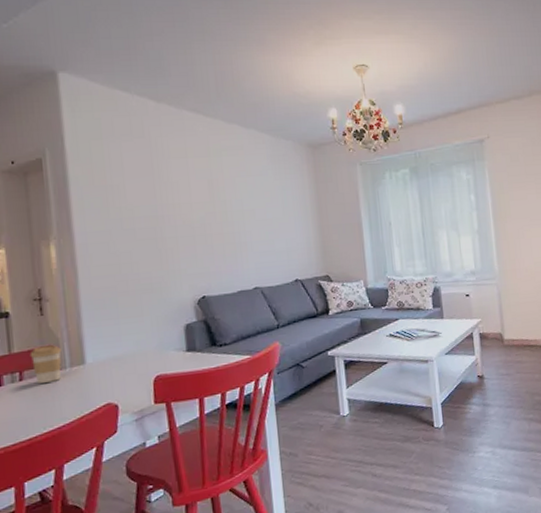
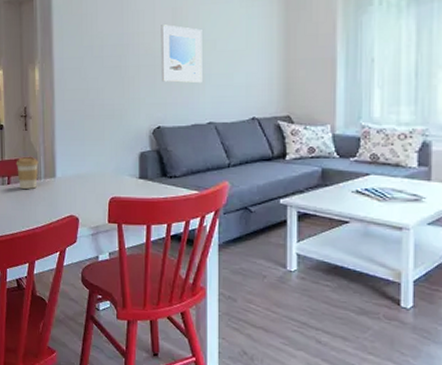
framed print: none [197,196,245,252] -> present [161,24,202,84]

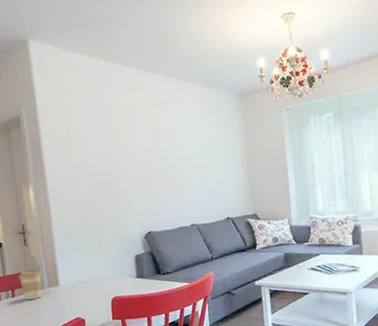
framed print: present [161,24,202,84] -> none [143,144,183,193]

